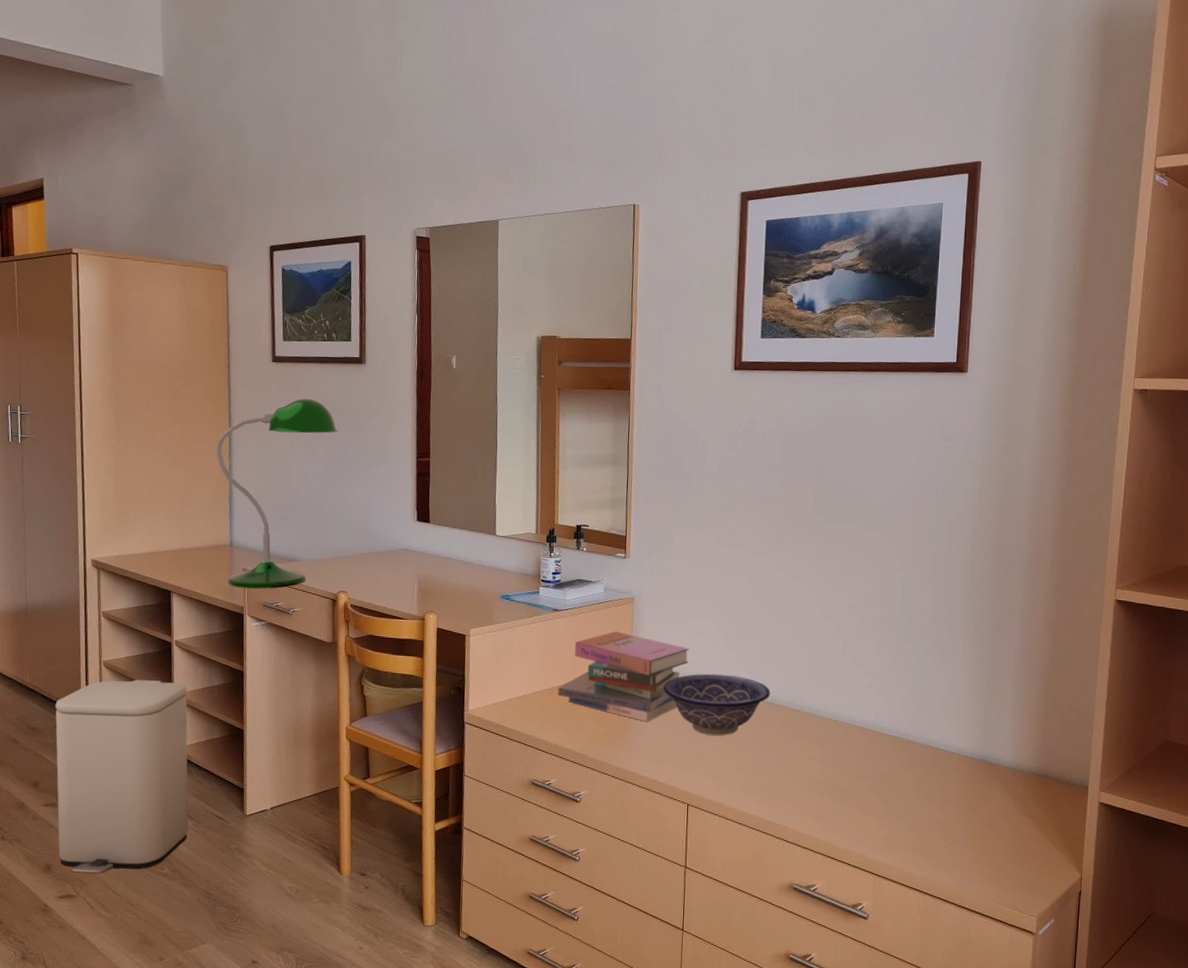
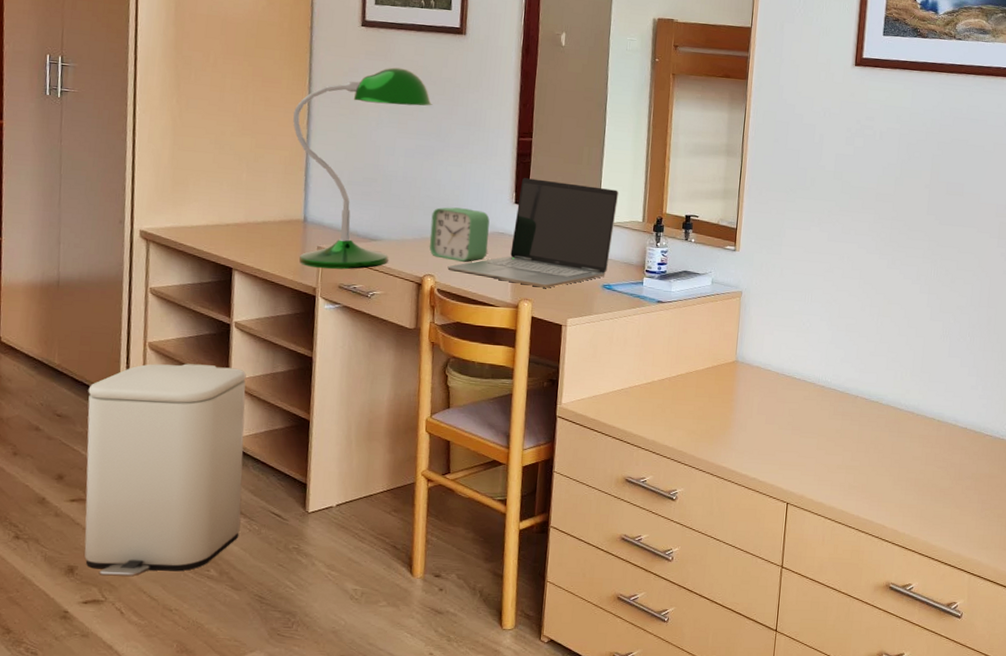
alarm clock: none [341,527,395,579] -> present [429,207,490,263]
laptop: none [359,496,513,600] -> present [447,178,619,288]
books: present [558,631,689,722] -> none [657,325,796,419]
decorative bowl: present [663,673,771,736] -> none [767,371,876,434]

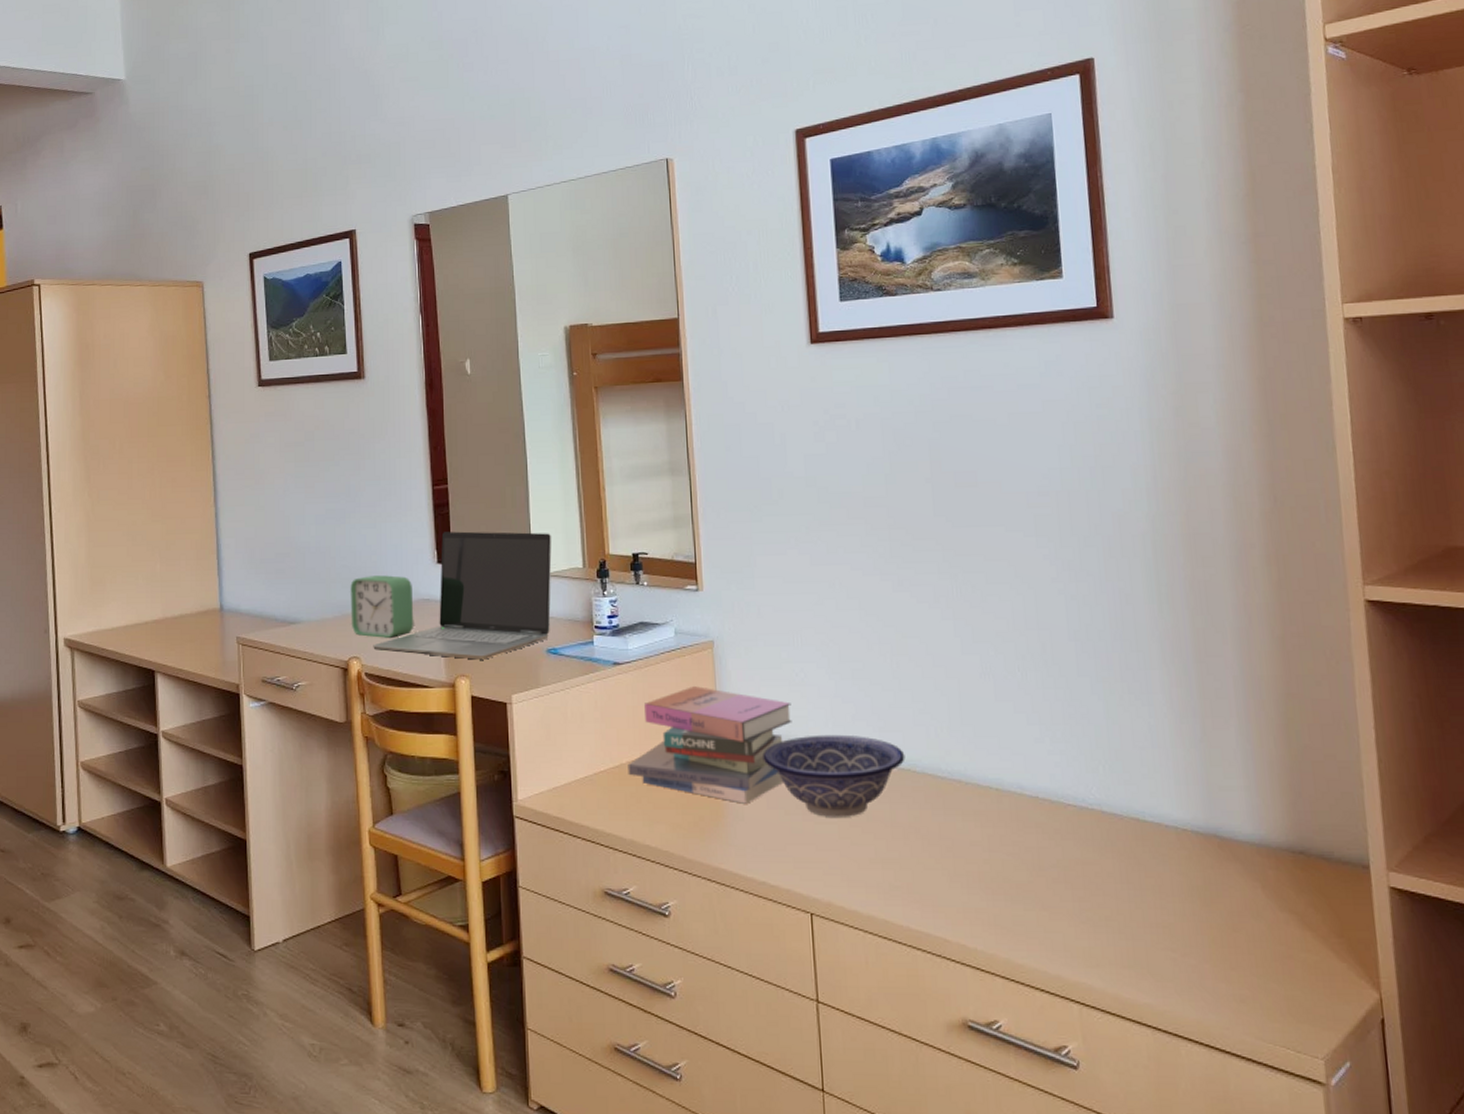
pedal bin: present [84,363,246,577] -> none [27,783,186,1035]
desk lamp: present [293,67,433,270] -> none [200,426,339,662]
books: none [657,325,796,419] -> present [627,686,792,804]
decorative bowl: none [767,371,876,434] -> present [762,734,905,817]

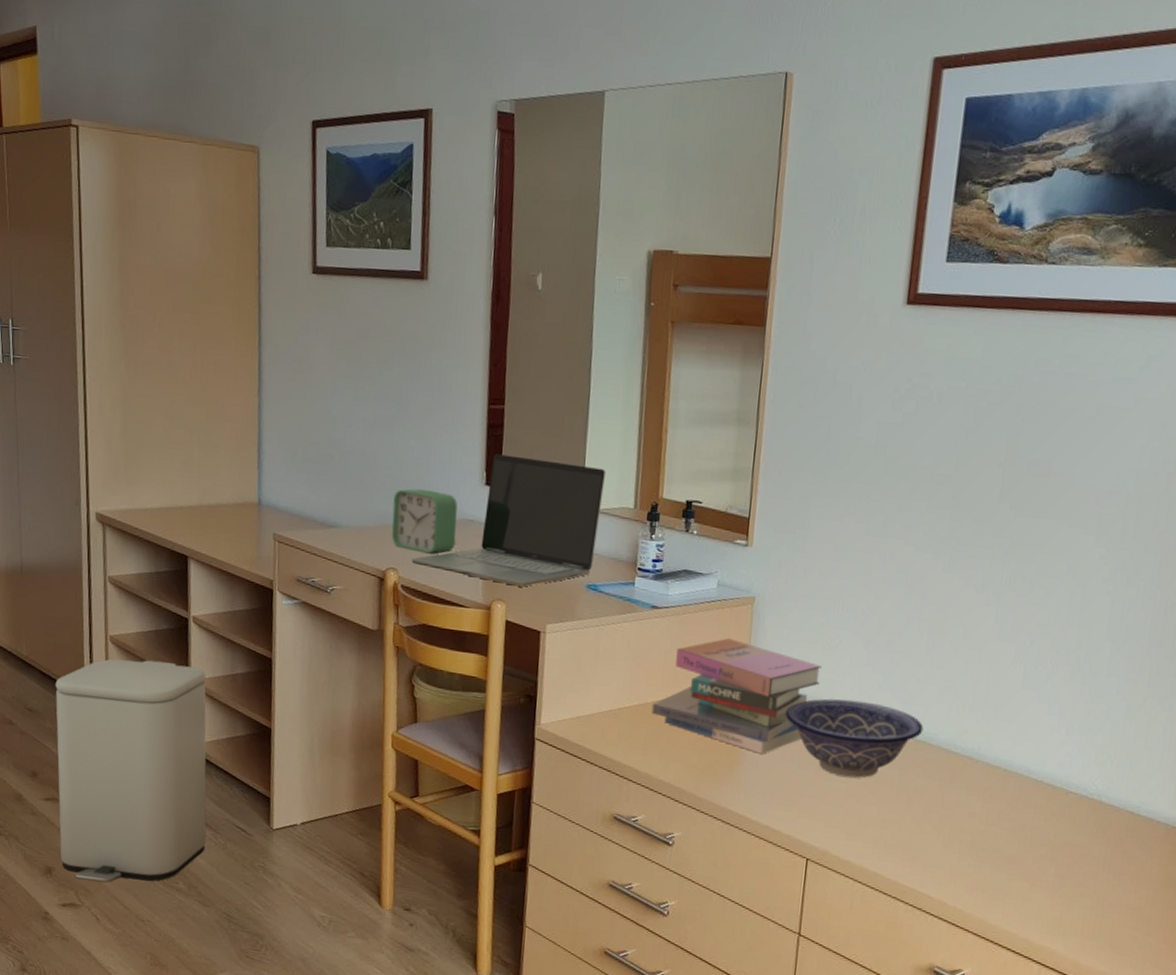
pedal bin: none [27,783,186,1035] -> present [55,659,207,883]

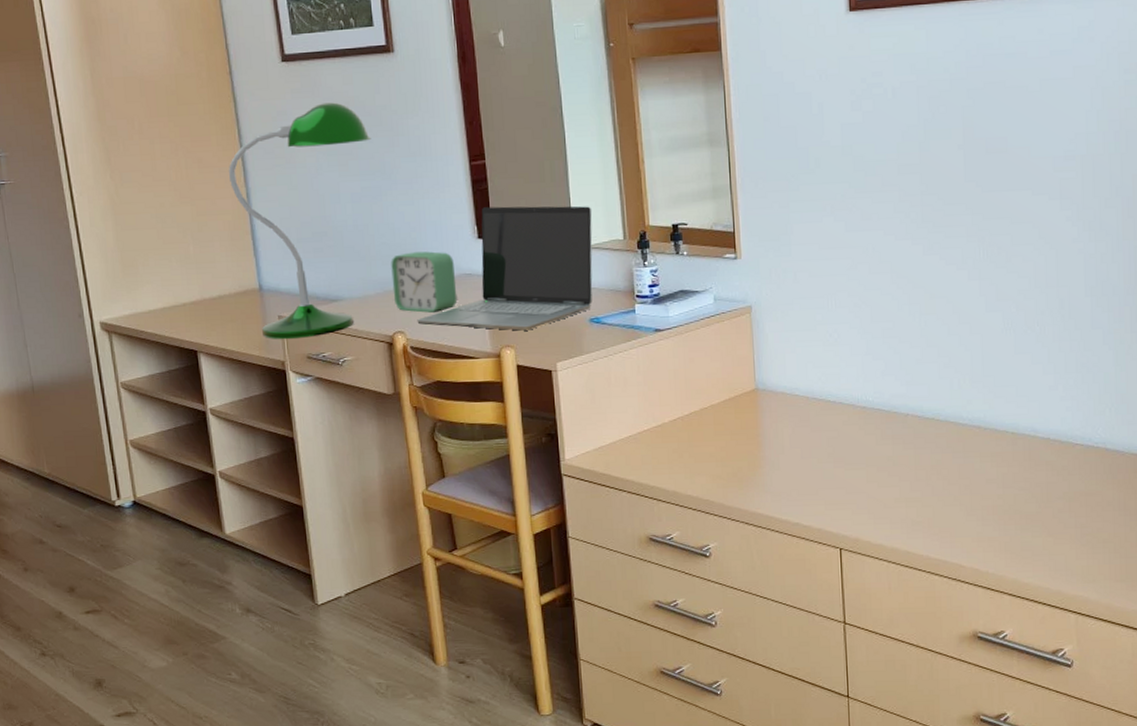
pedal bin: present [55,659,207,883] -> none [81,457,254,688]
desk lamp: none [243,322,392,561] -> present [229,102,372,340]
books: present [651,638,822,754] -> none [670,349,826,455]
decorative bowl: present [785,698,924,778] -> none [797,389,930,464]

